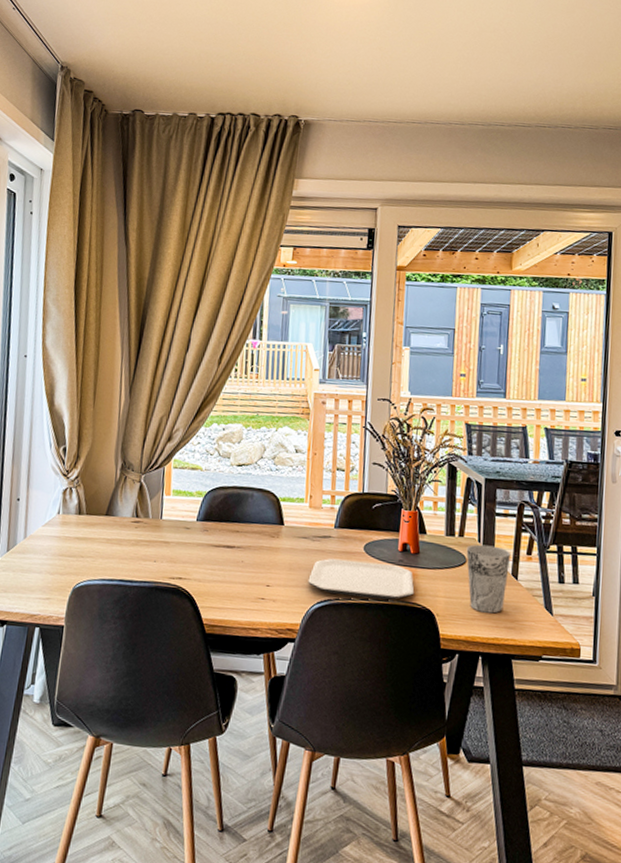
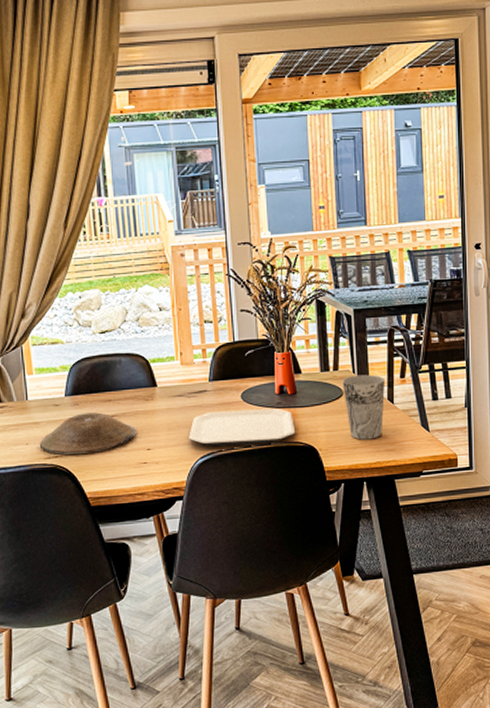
plate: none [167,539,260,581] -> present [40,412,137,455]

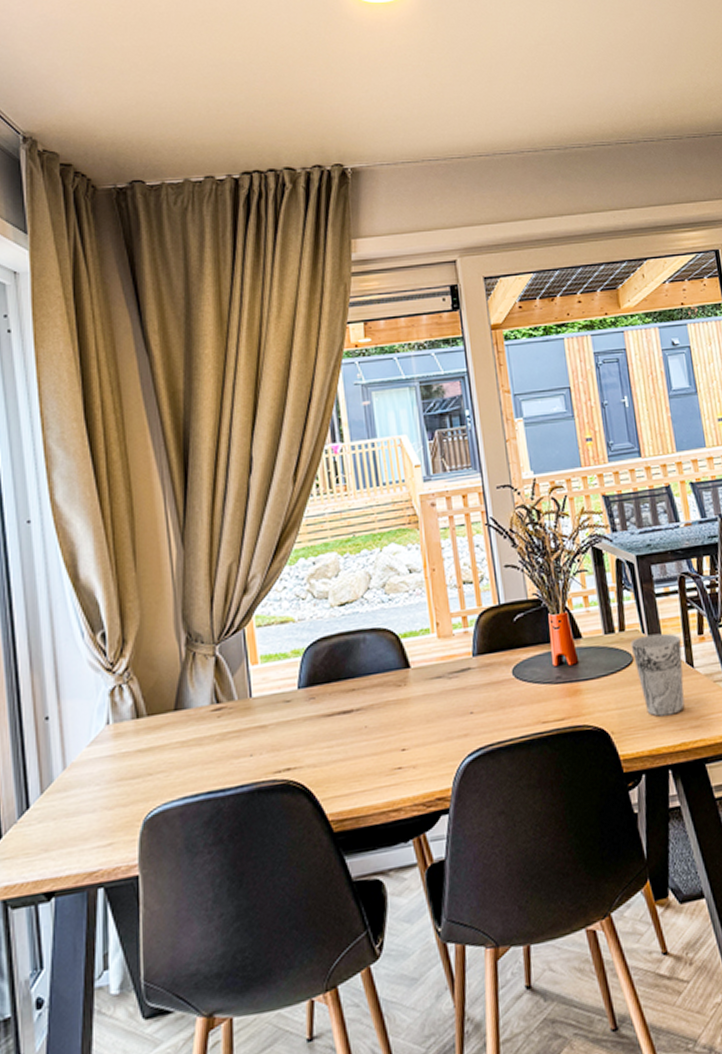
plate: present [40,412,137,455] -> none [268,706,389,766]
plate: present [189,408,296,447] -> none [452,684,582,740]

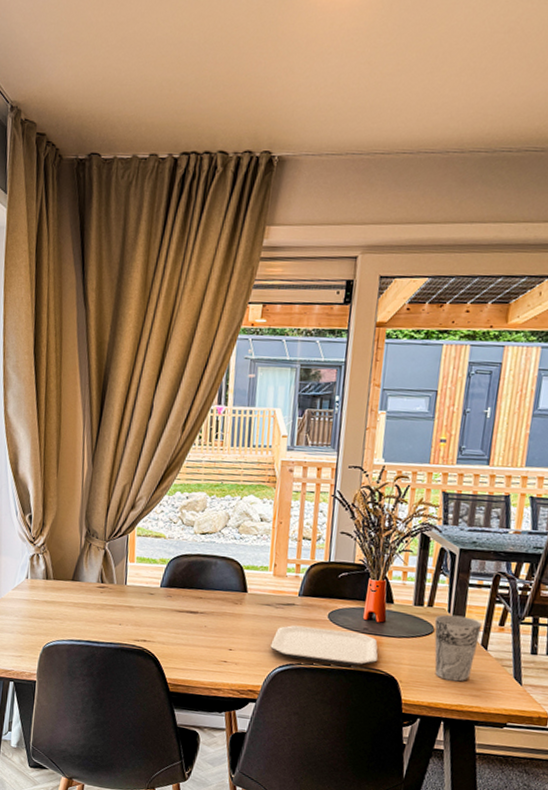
plate: none [452,684,582,740] -> present [270,625,378,666]

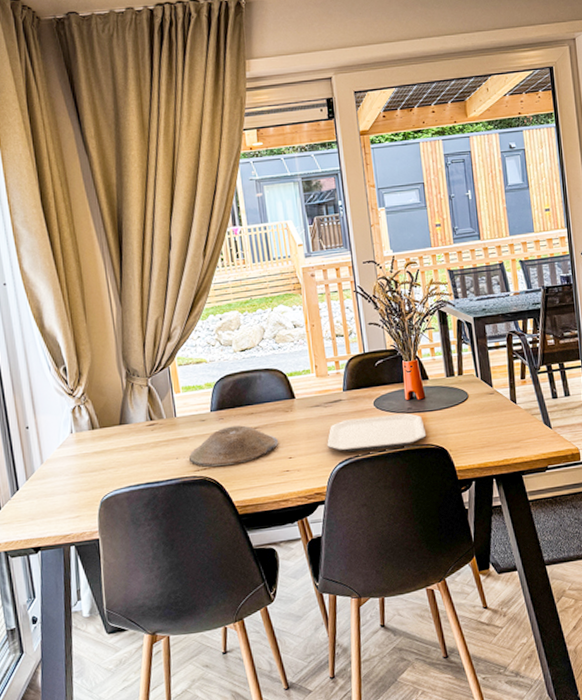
plate: none [132,605,222,644] -> present [189,425,279,467]
cup: present [434,614,482,682] -> none [467,377,508,440]

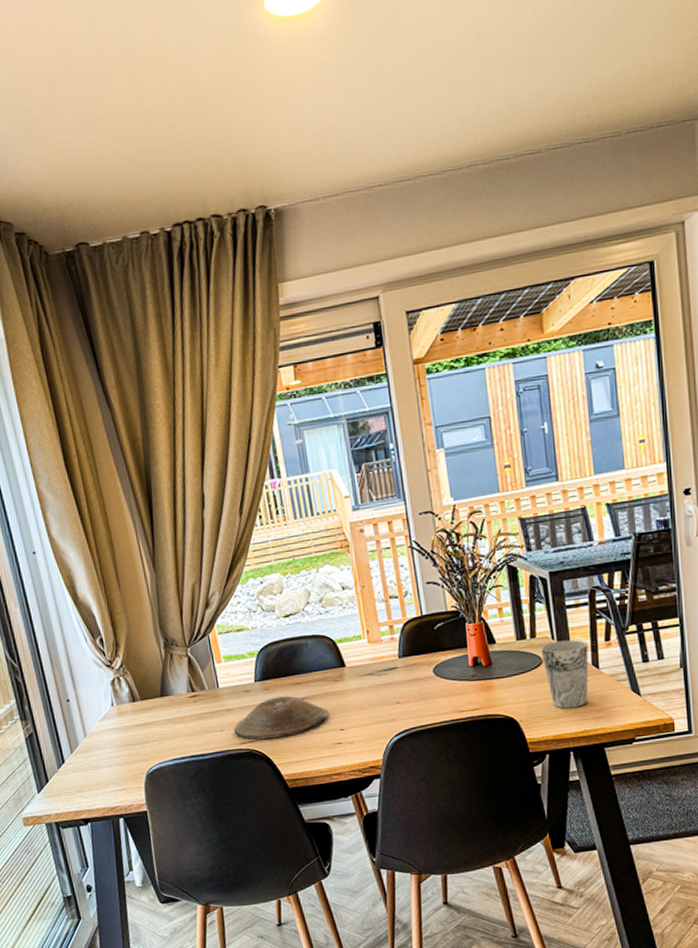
plate: present [327,413,427,453] -> none [381,681,494,724]
cup: none [467,377,508,440] -> present [540,639,589,709]

